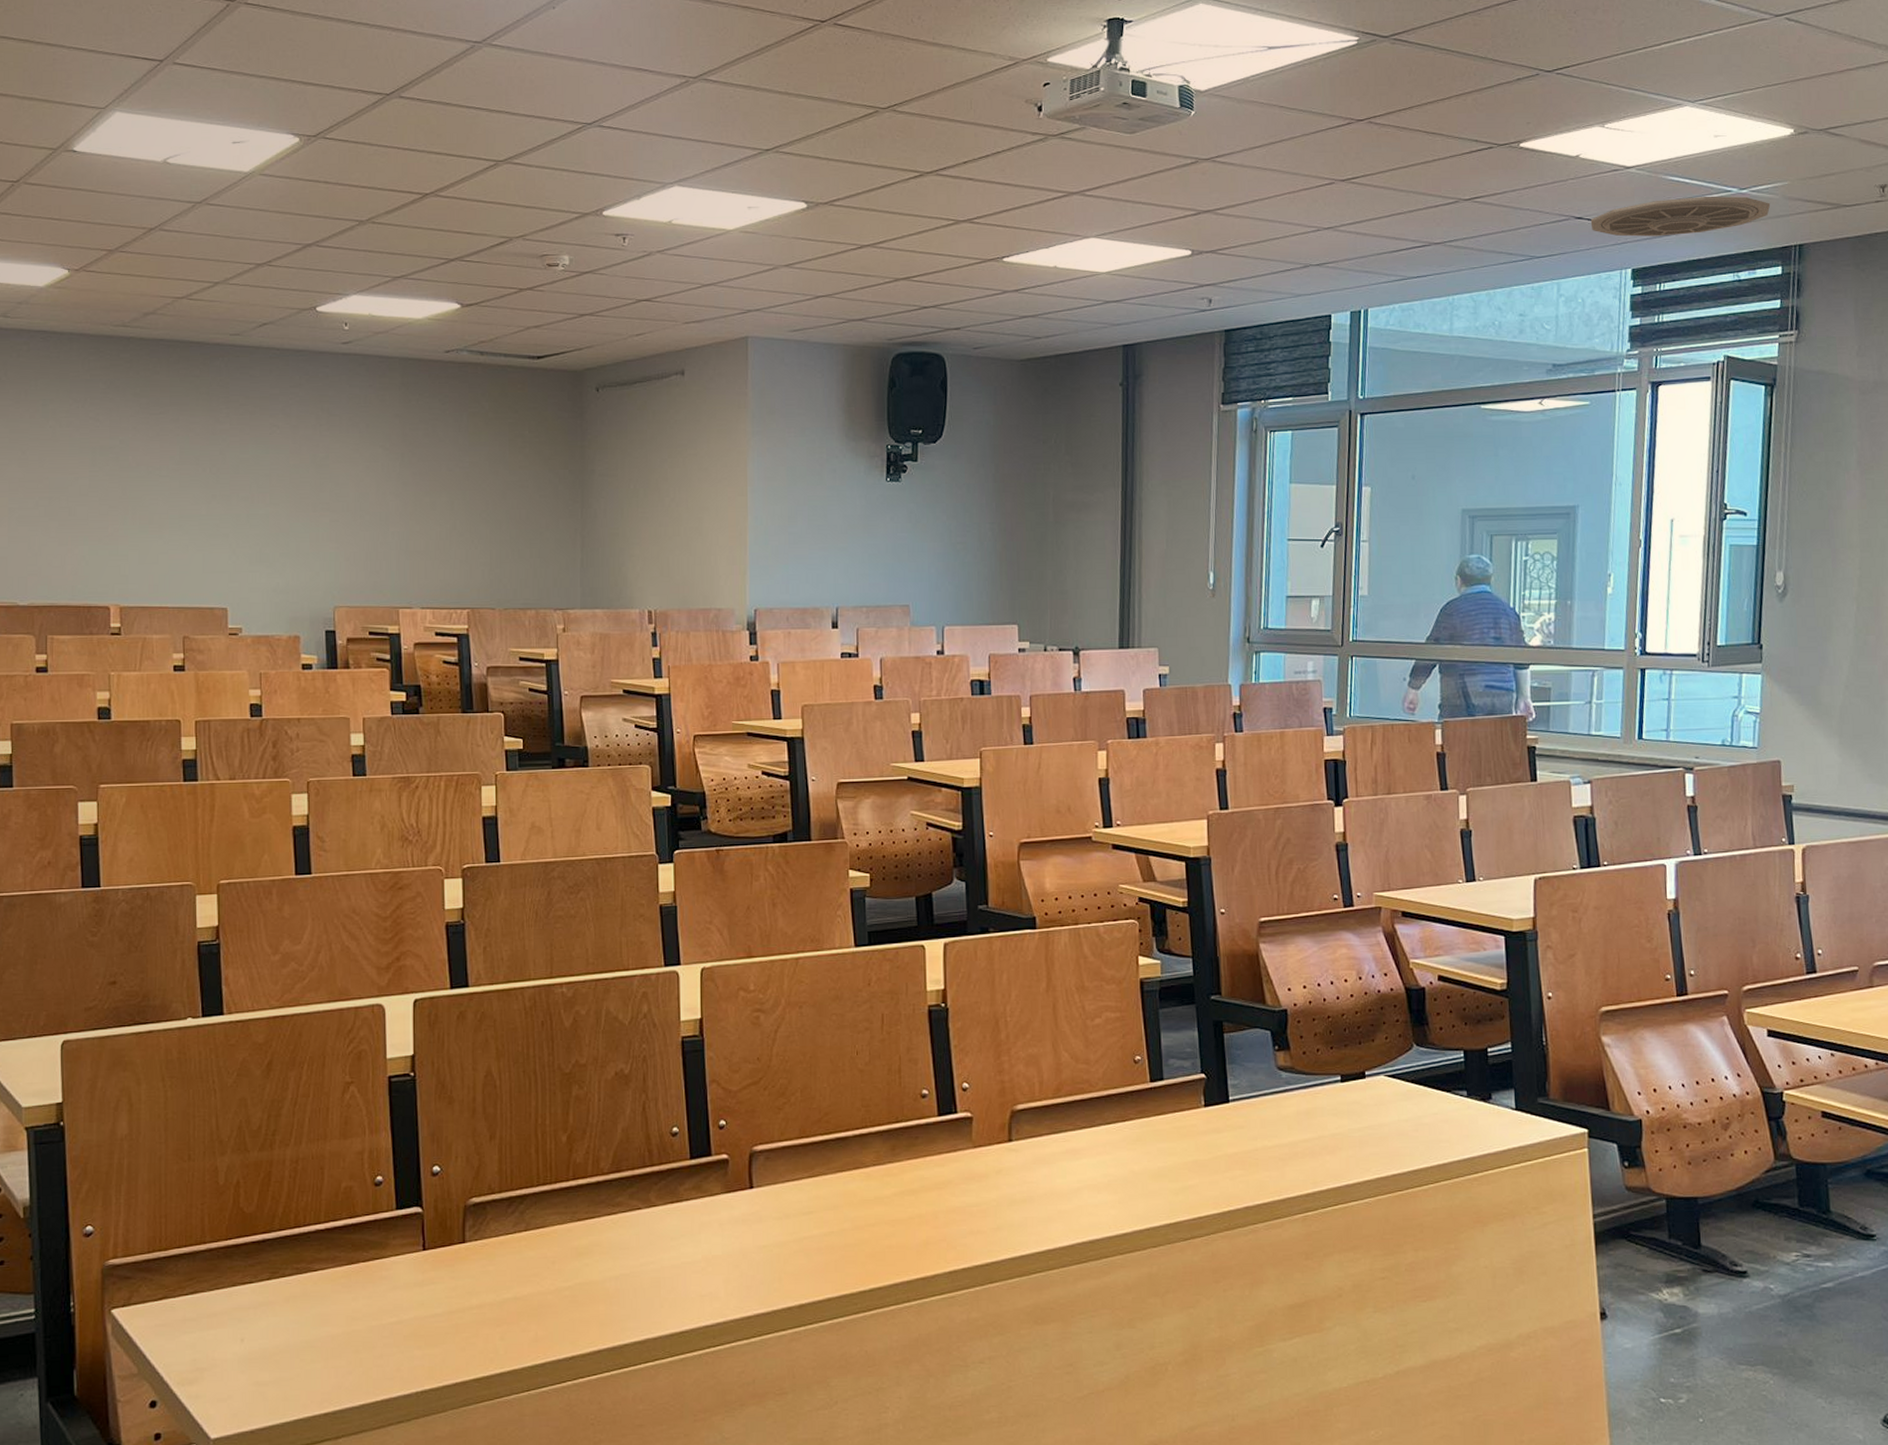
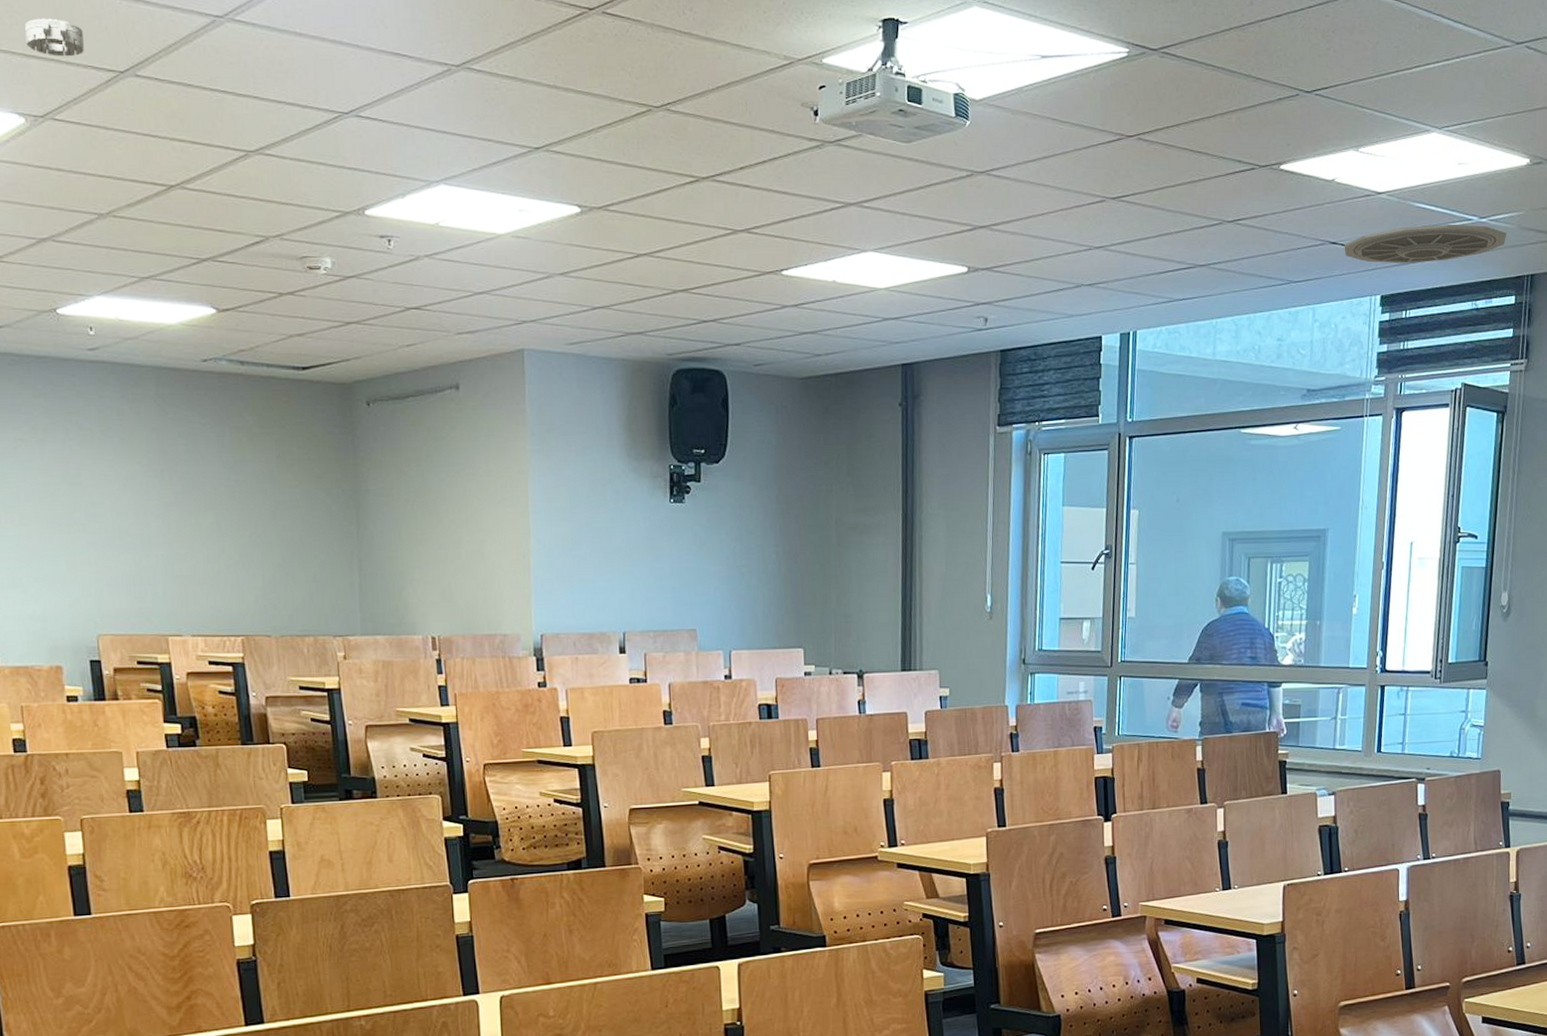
smoke detector: none [305,50,355,83] -> present [25,18,84,57]

